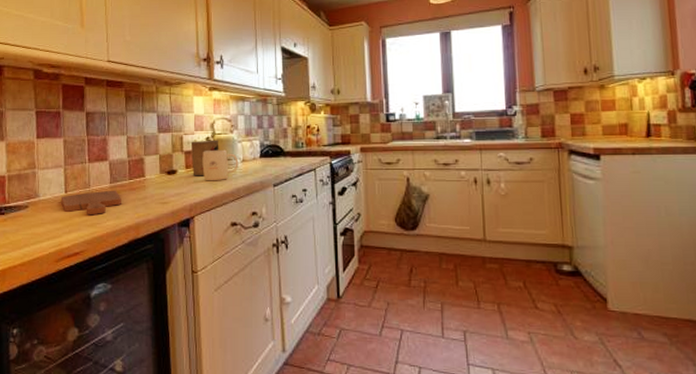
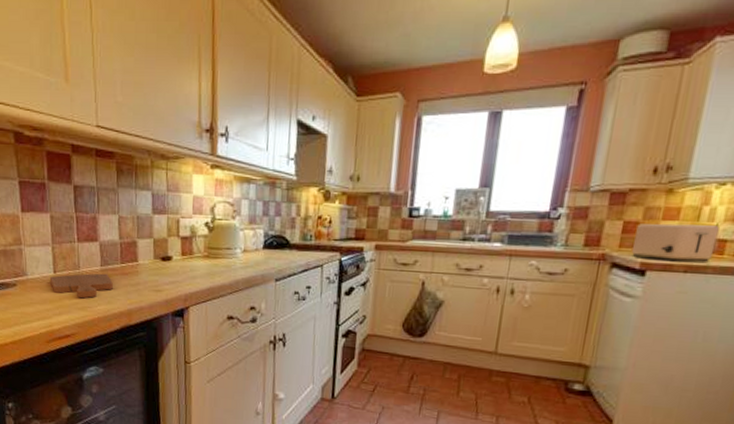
tin can: present [190,140,219,176] -> none [188,225,219,265]
mug: present [202,149,239,181] -> none [199,236,240,272]
toaster: none [582,112,653,146] -> present [631,223,720,264]

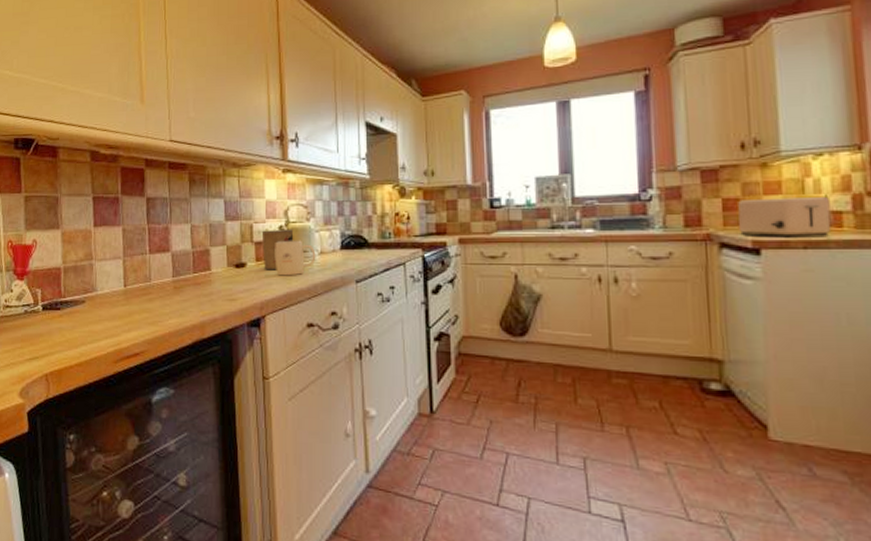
cutting board: present [49,273,113,299] -> none [119,284,185,313]
tin can: none [188,225,219,265] -> present [261,229,294,270]
mug: none [199,236,240,272] -> present [275,240,316,276]

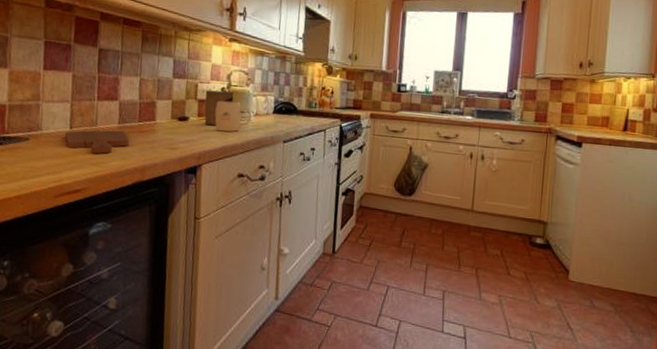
cutting board: none [119,284,185,313] -> present [64,130,129,154]
toaster: present [738,196,831,238] -> none [570,105,630,139]

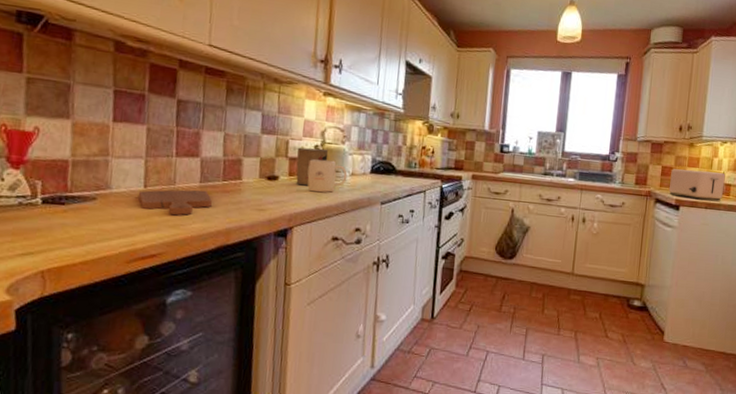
toaster: none [570,105,630,139] -> present [668,169,725,202]

